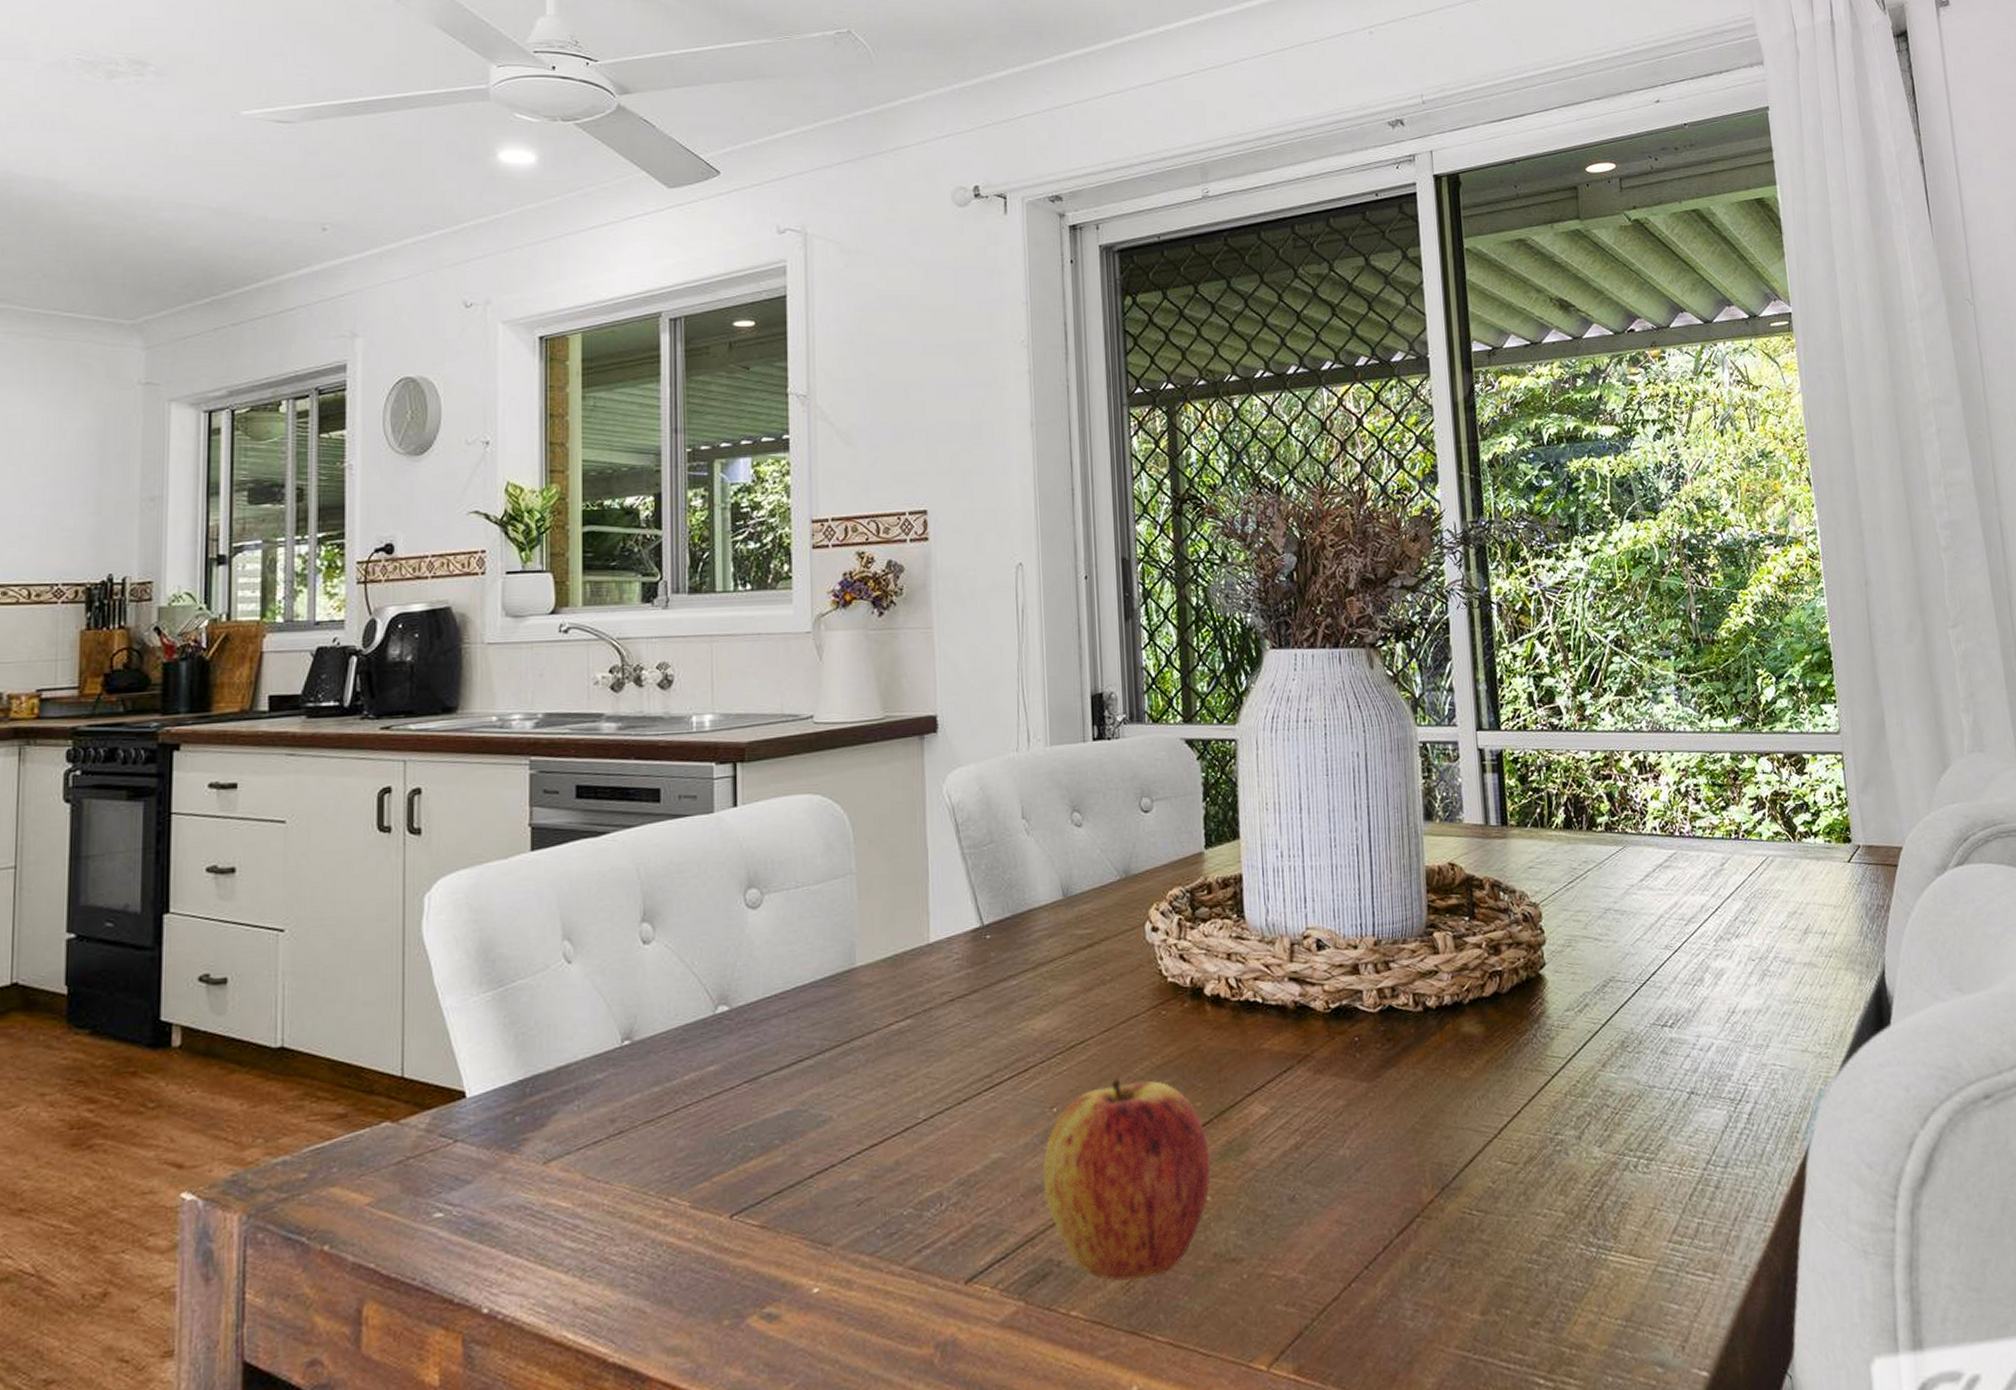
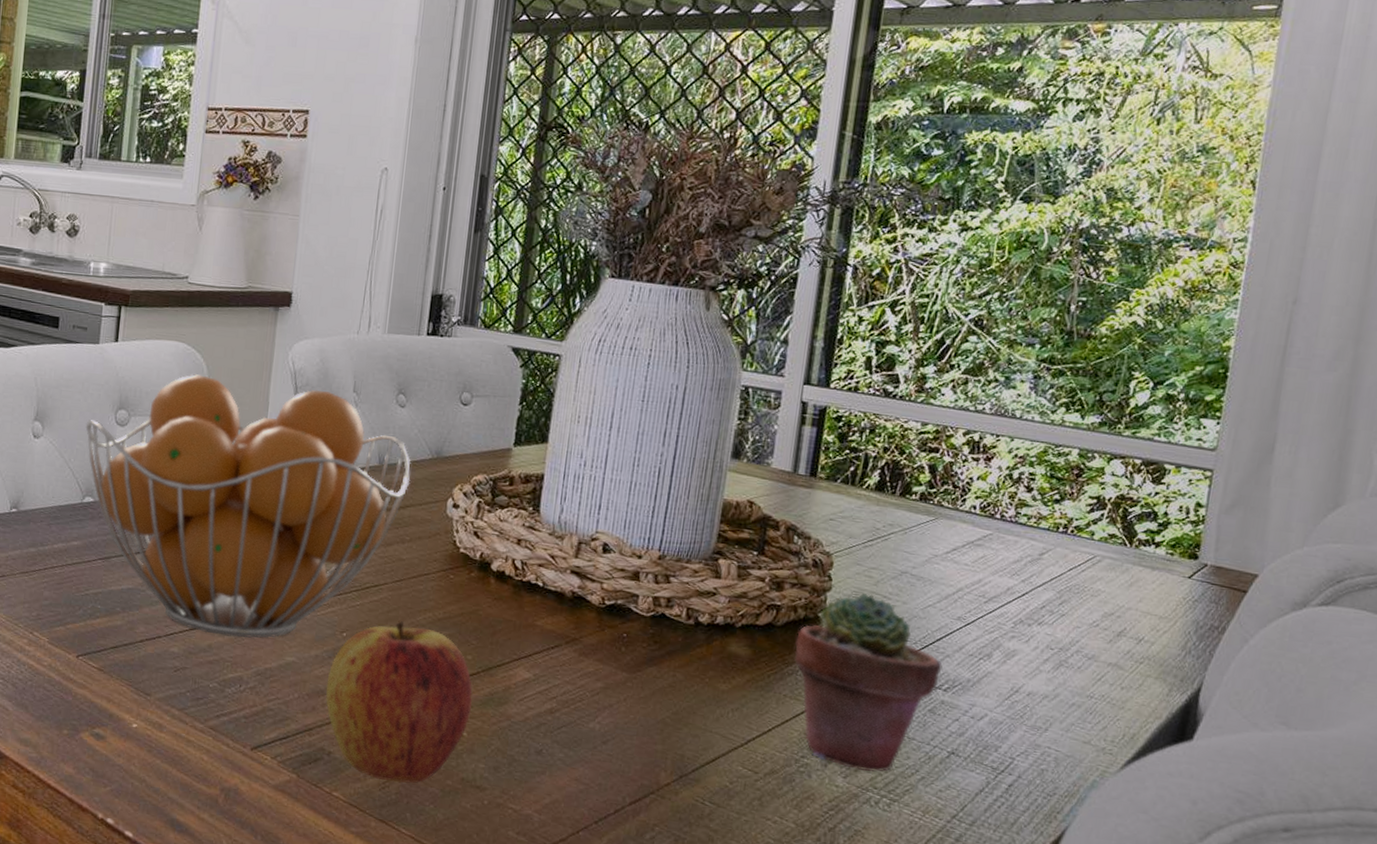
fruit basket: none [708,823,1101,1147] -> present [85,374,411,639]
potted succulent: none [1523,939,1664,1135] -> present [794,593,943,772]

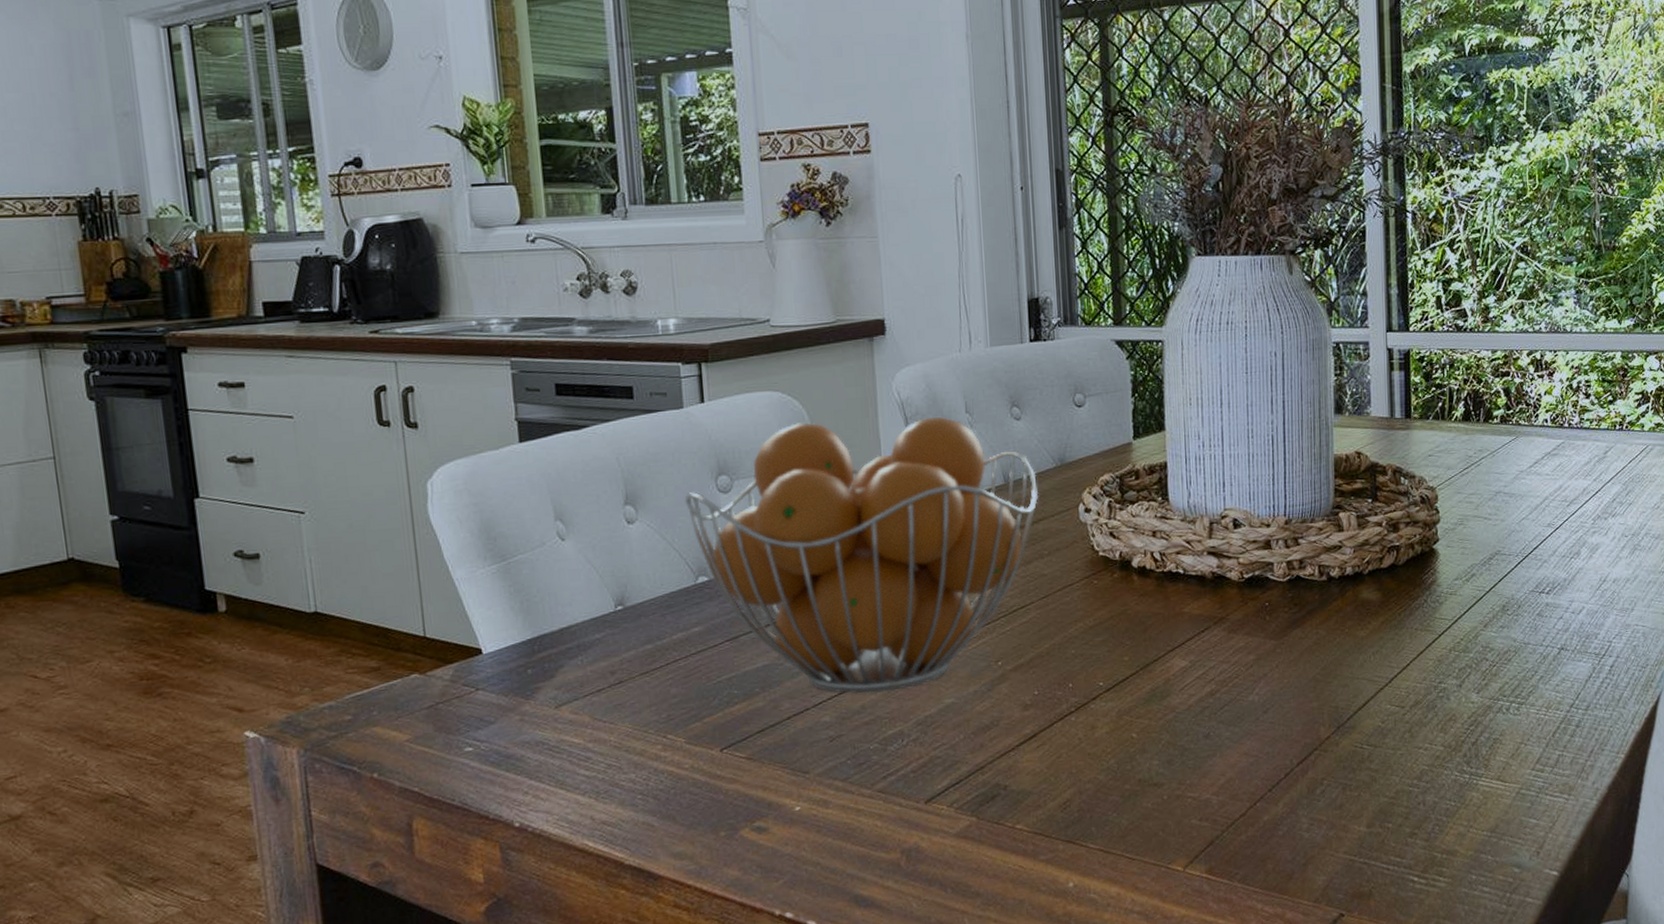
apple: present [325,621,473,784] -> none [990,637,1137,801]
potted succulent: present [794,593,943,772] -> none [1417,519,1542,683]

